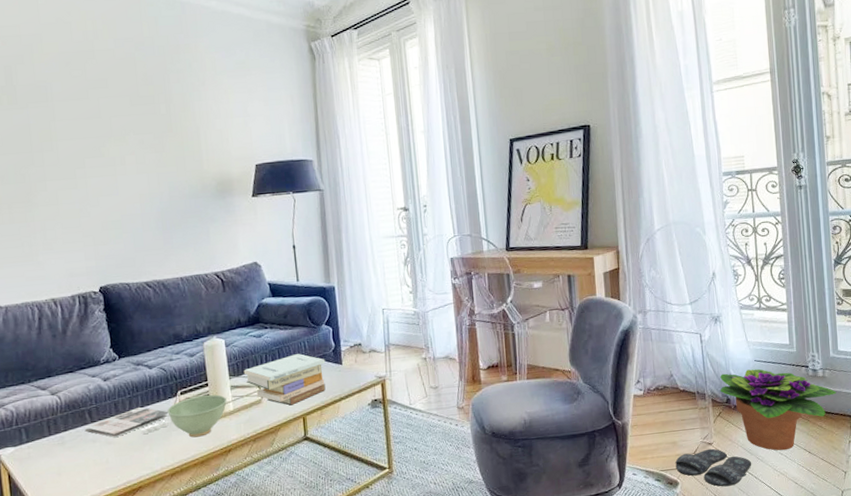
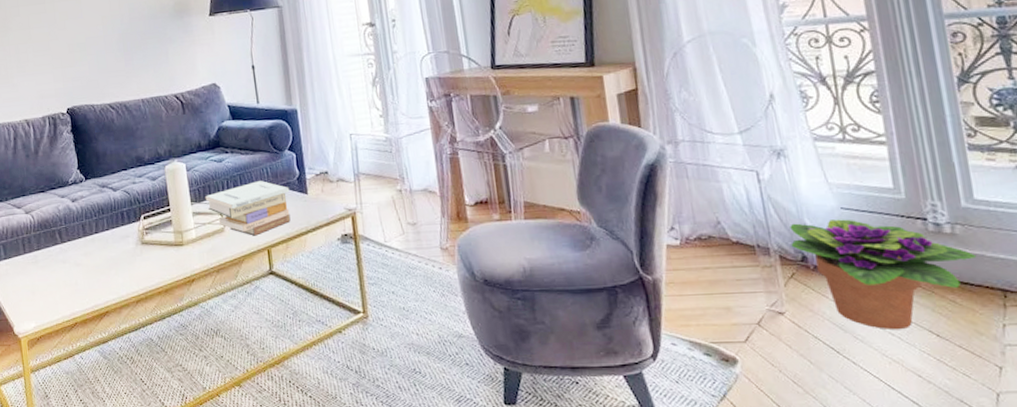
magazine: present [85,406,169,438] -> none [56,229,133,260]
bowl: present [167,394,227,438] -> none [131,220,189,264]
slippers: present [675,448,752,487] -> none [731,319,847,371]

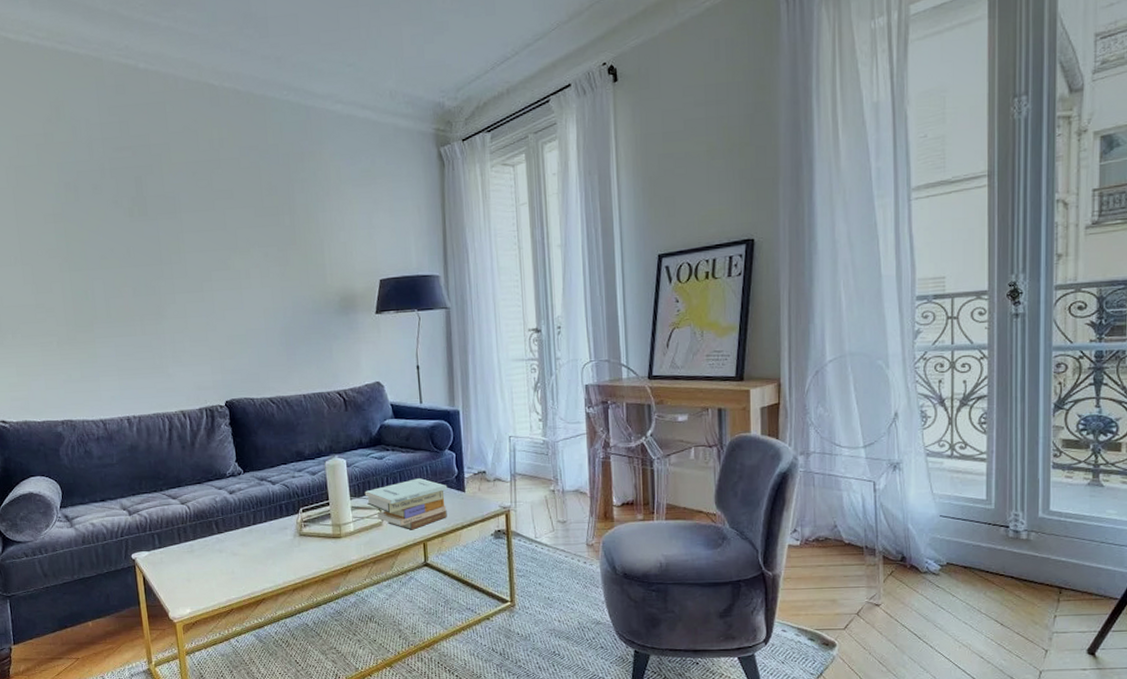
potted flower: present [790,219,977,329] -> none [894,525,1044,619]

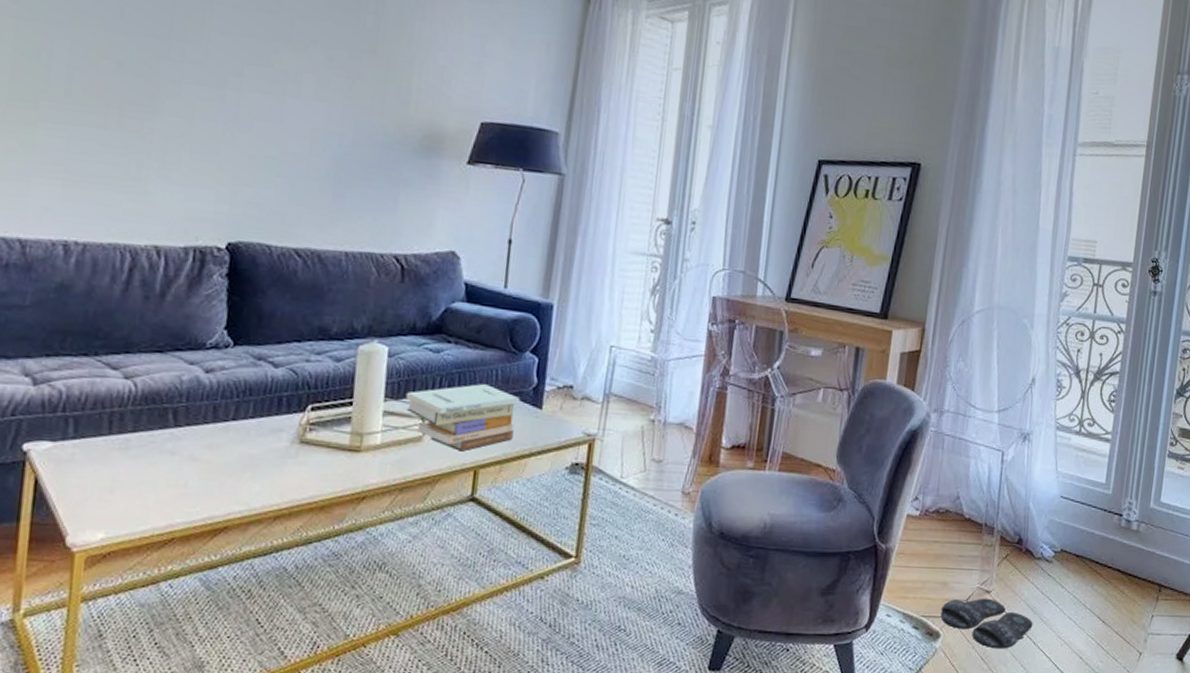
slippers: none [834,610,928,653] -> present [941,598,1033,649]

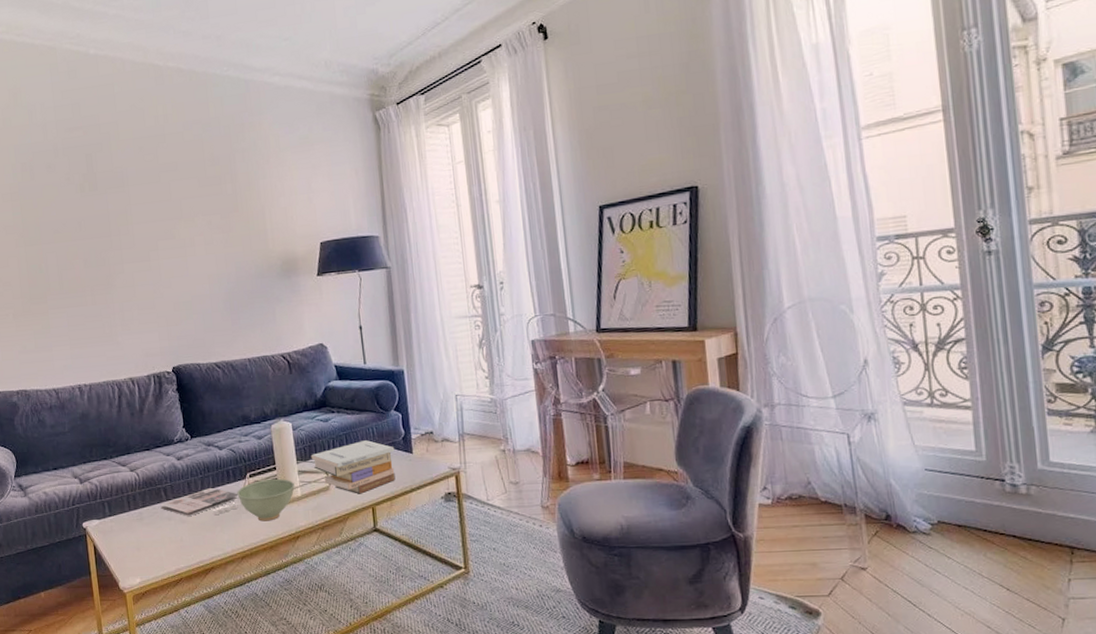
magazine: none [163,416,289,457] -> present [161,487,239,517]
bowl: none [287,416,374,473] -> present [237,478,295,522]
slippers: present [941,598,1033,649] -> none [816,574,923,623]

